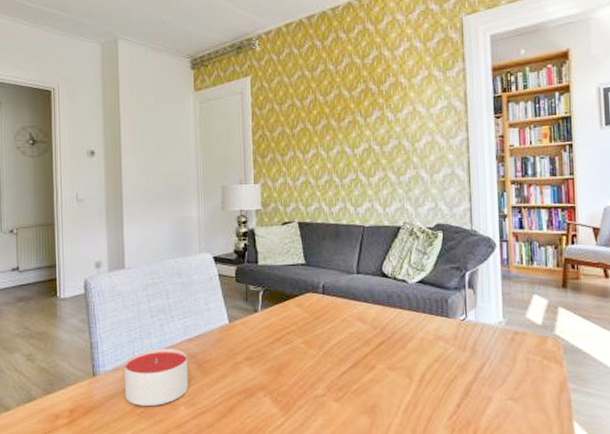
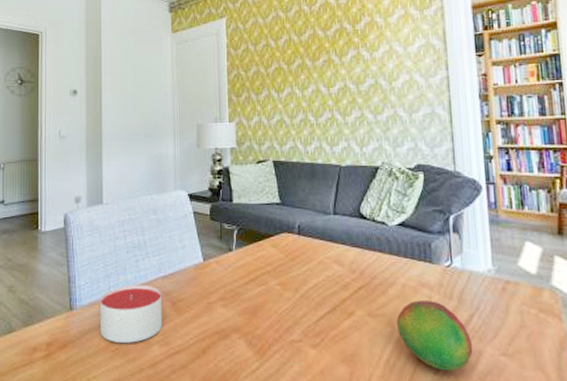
fruit: none [414,353,483,417] -> present [396,300,473,371]

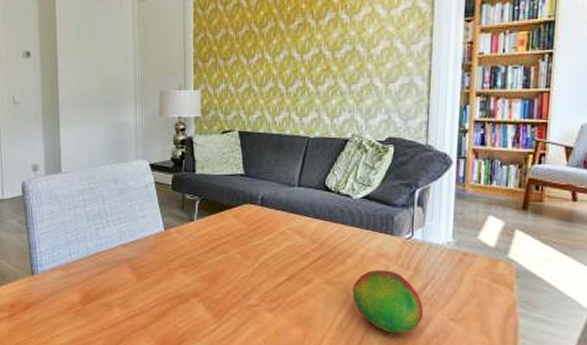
candle: present [99,284,162,343] -> none [60,251,123,306]

